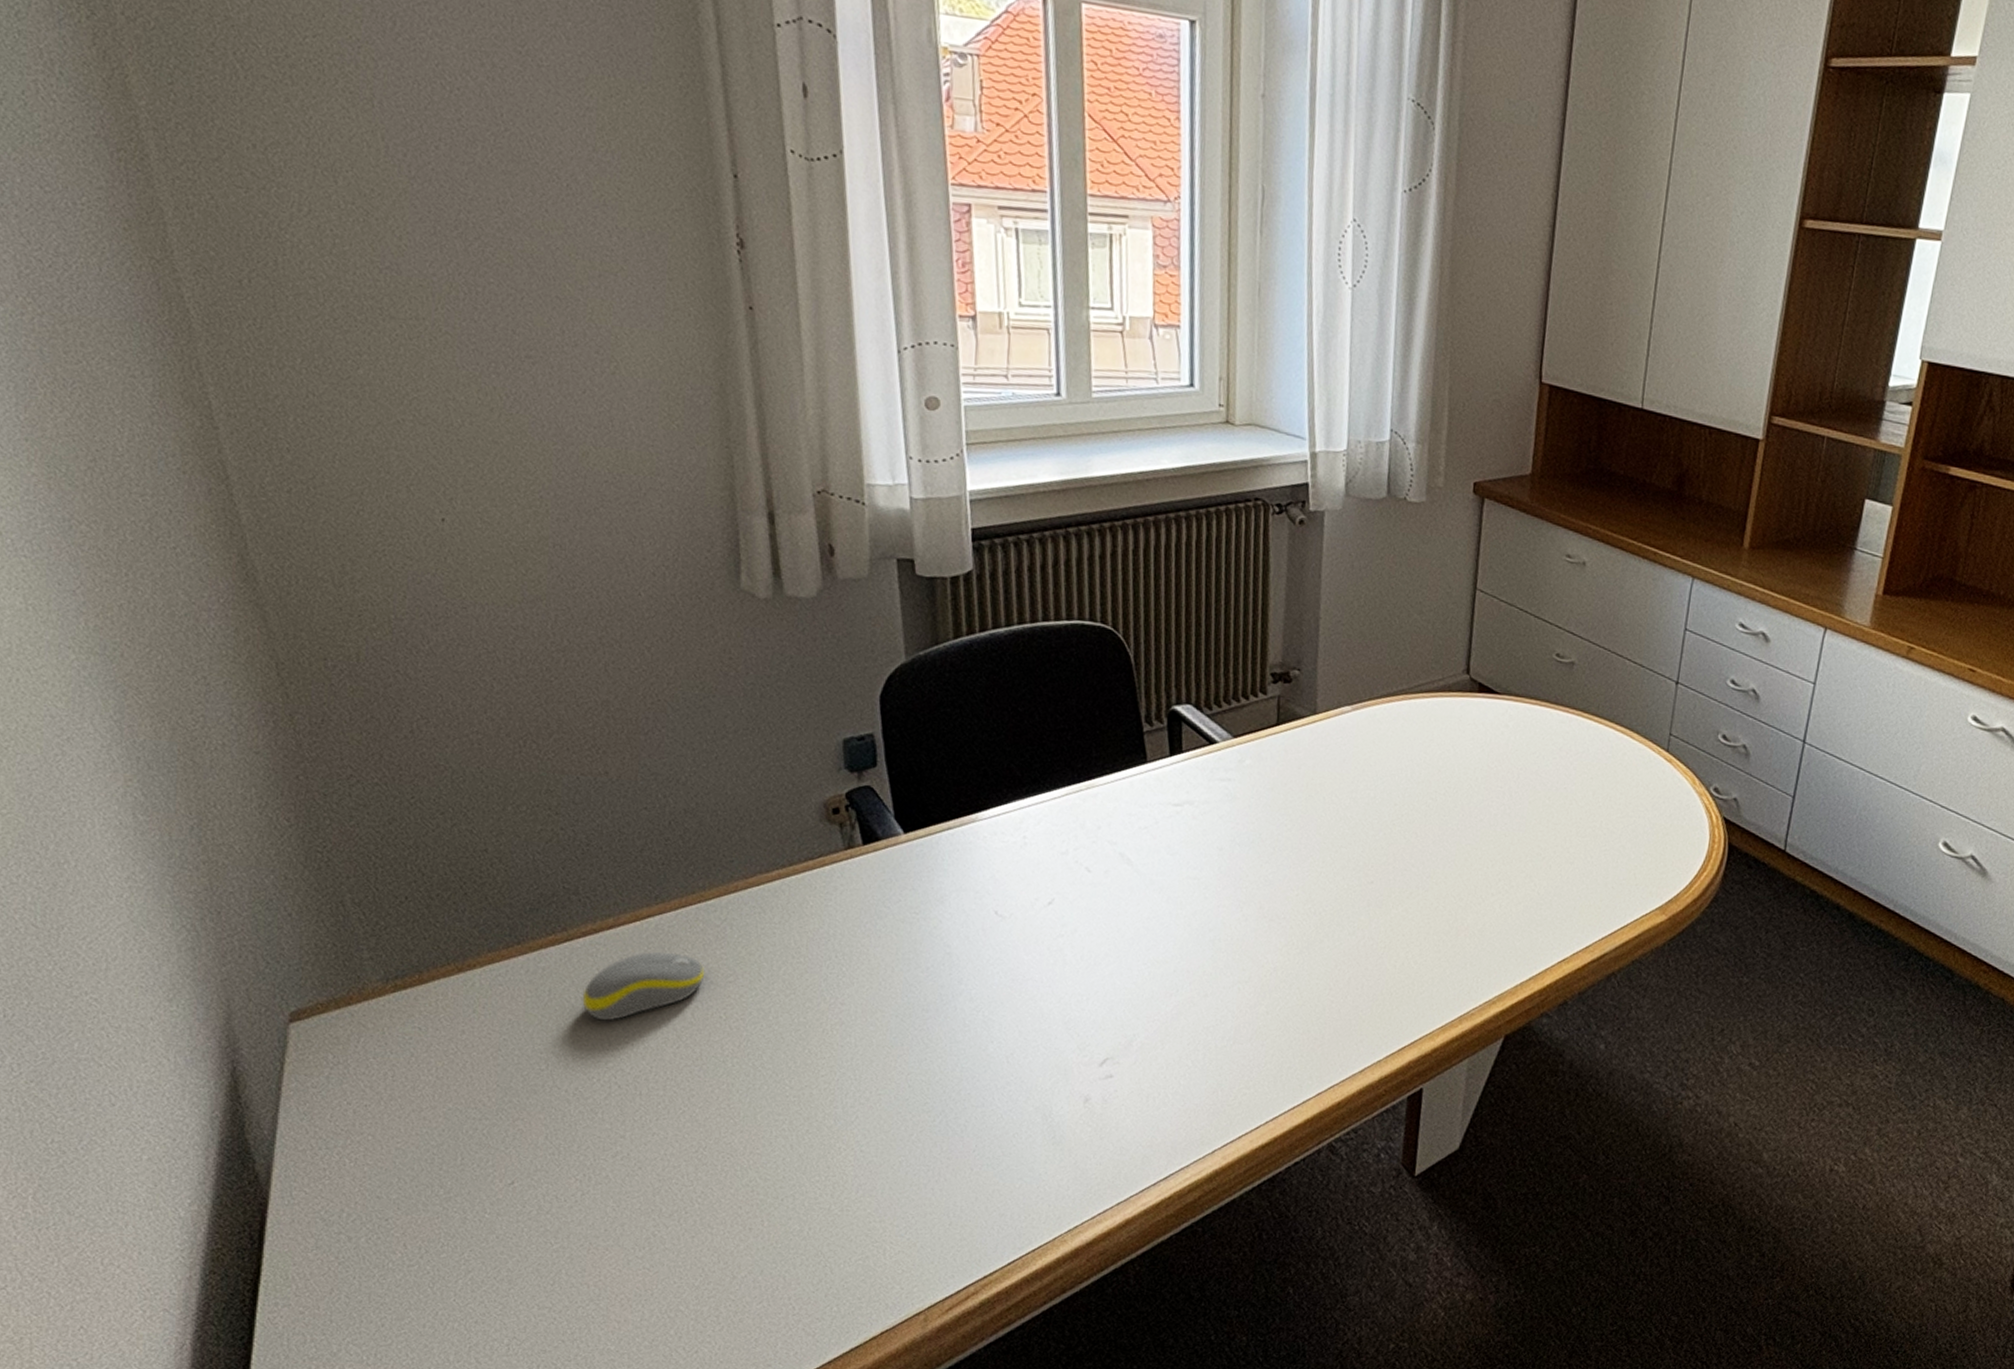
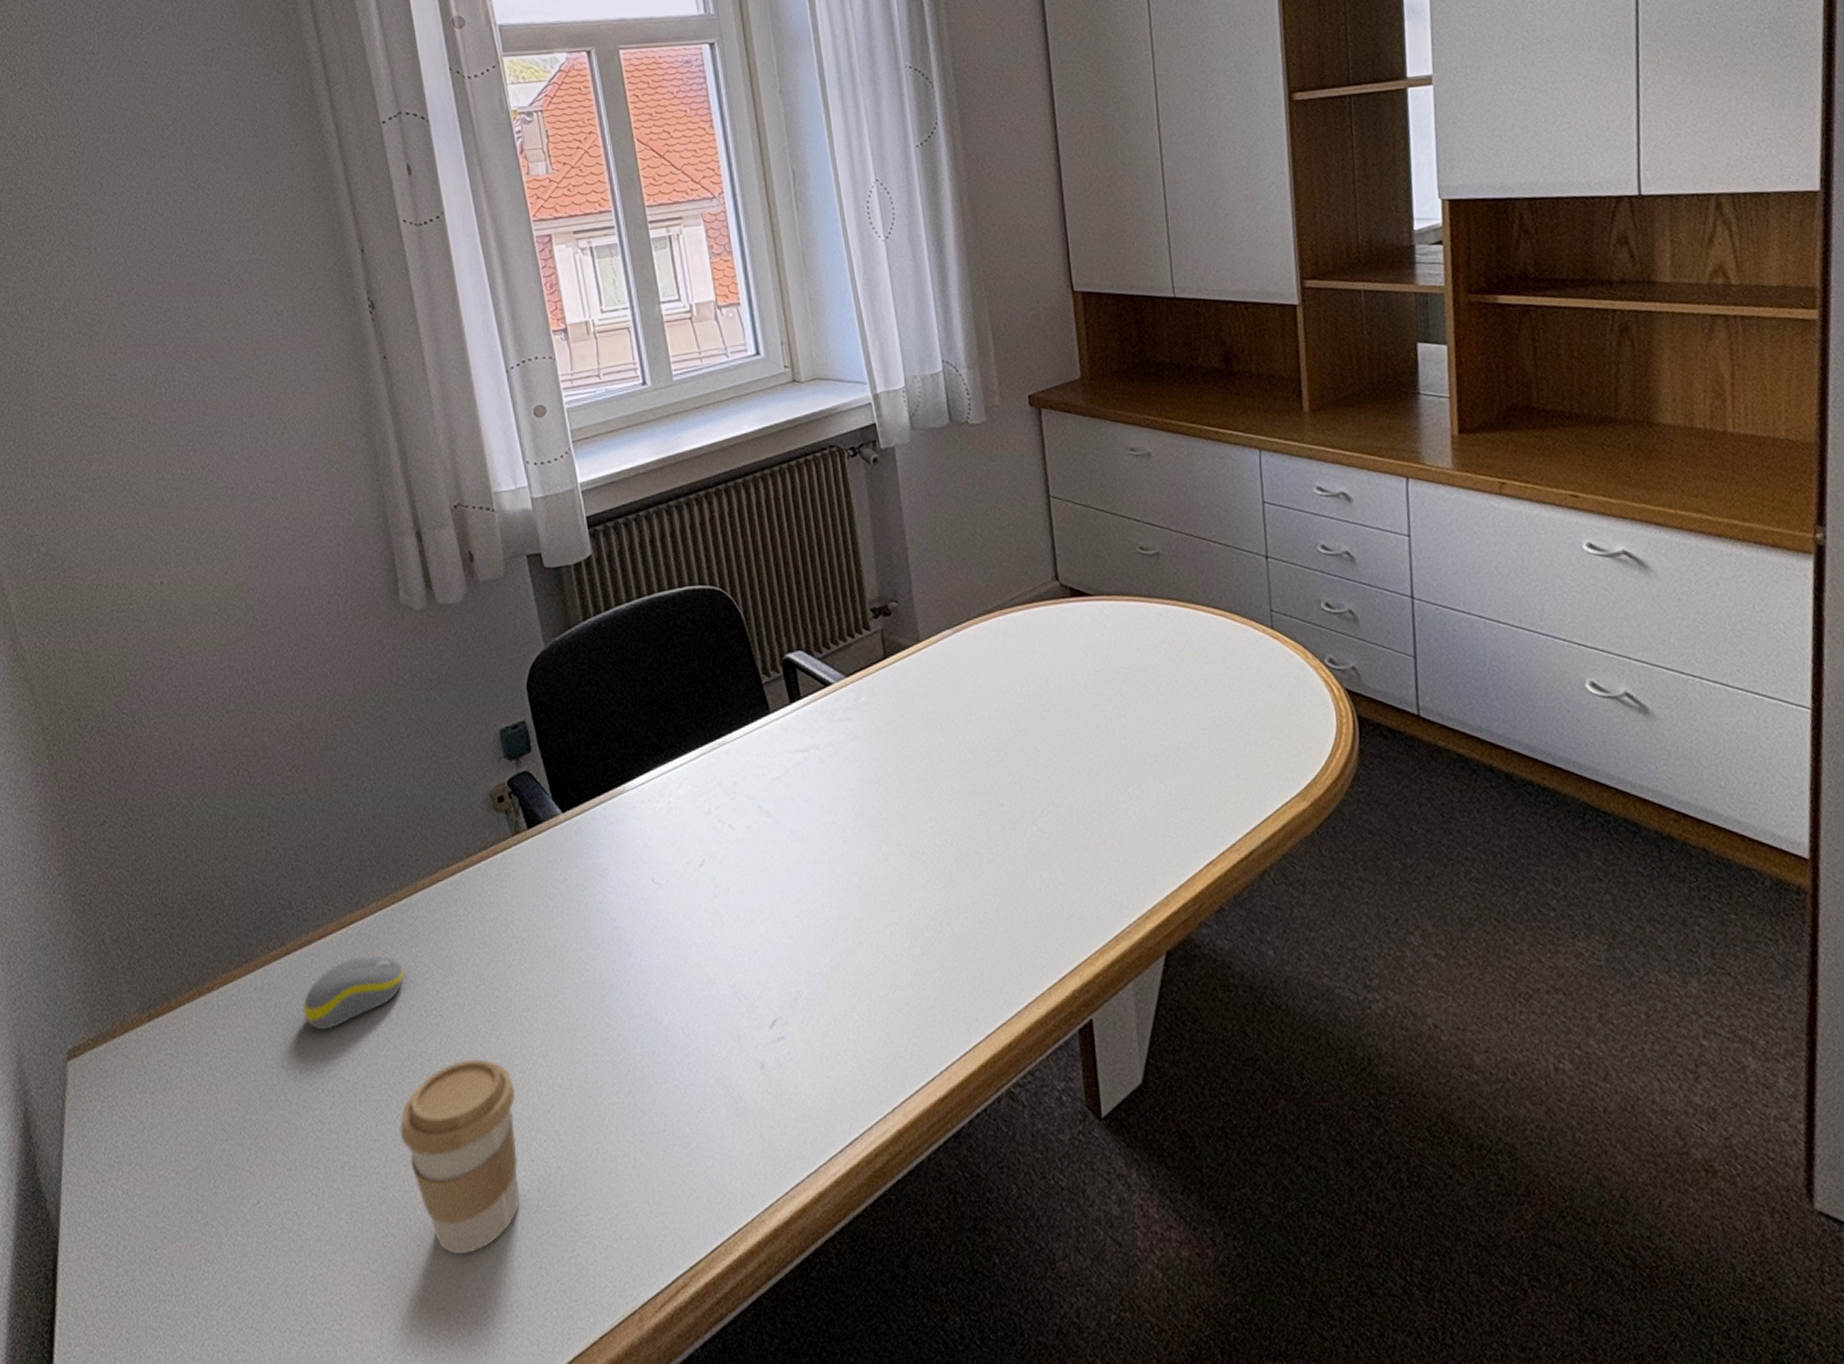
coffee cup: none [683,1065,818,1249] -> present [400,1059,519,1255]

